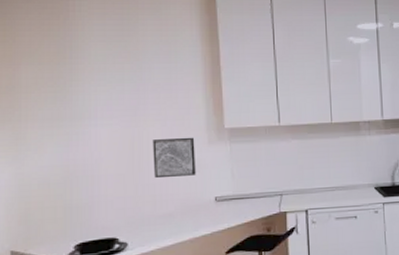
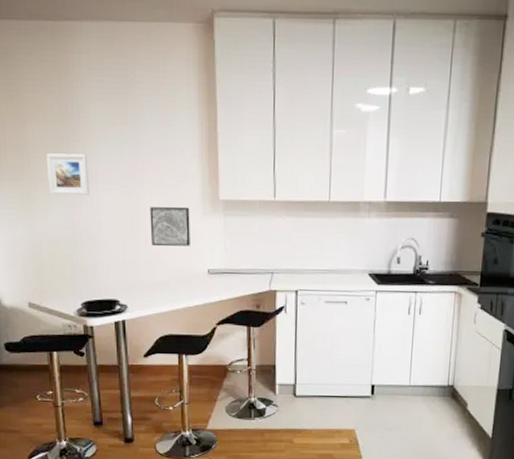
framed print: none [41,93,87,134] -> present [47,153,89,195]

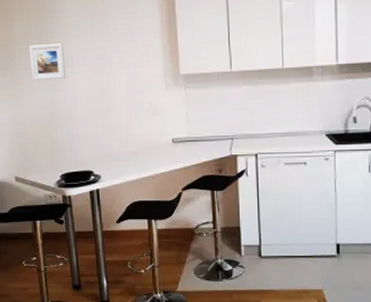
wall art: present [150,206,190,247] -> none [118,83,155,121]

